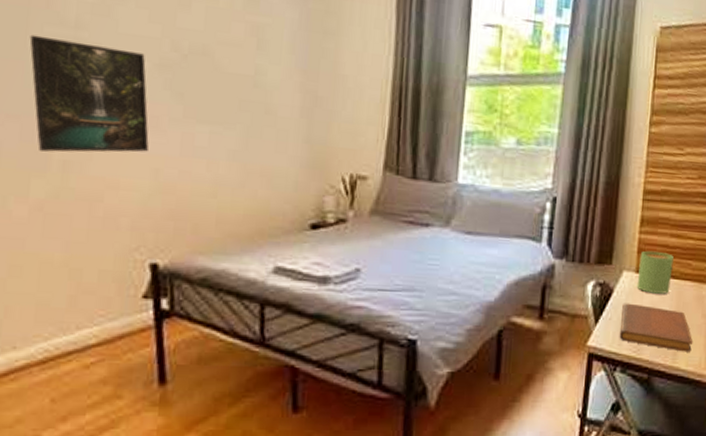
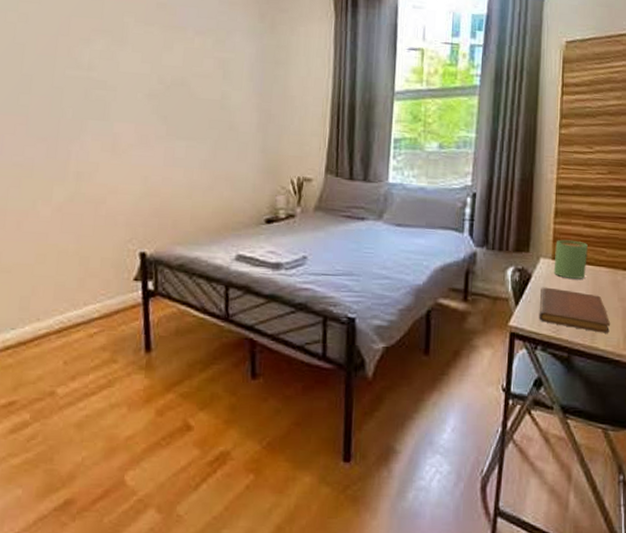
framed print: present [29,34,149,153] -> none [55,76,140,166]

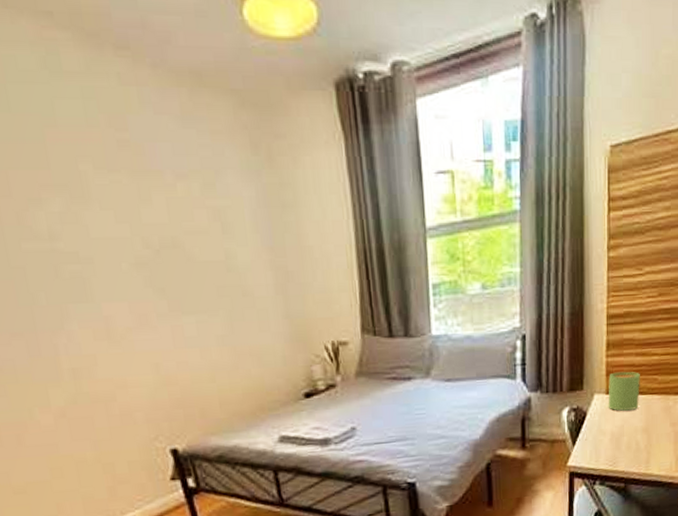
notebook: present [539,287,611,333] -> none [595,422,664,460]

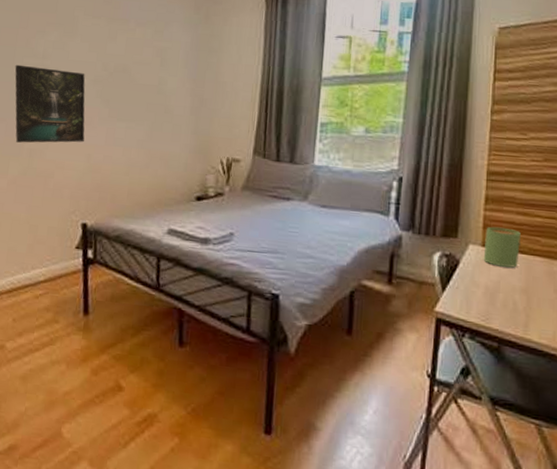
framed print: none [11,253,145,363] -> present [15,64,86,143]

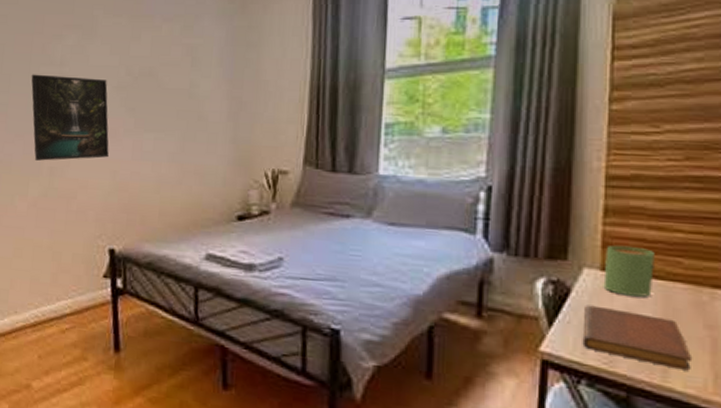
notebook: none [467,274,546,326] -> present [582,305,693,371]

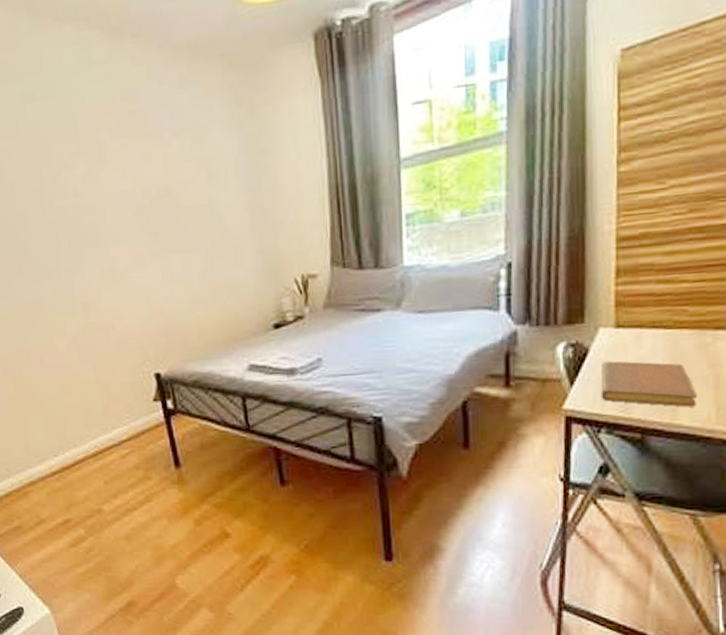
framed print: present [31,74,109,161] -> none [46,206,139,297]
mug: present [603,245,656,297] -> none [617,301,664,348]

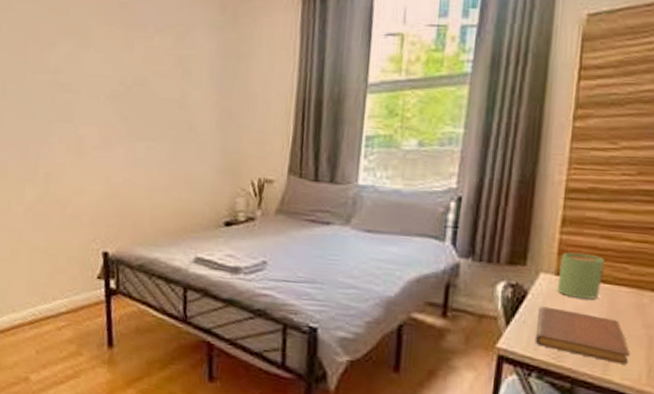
mug: none [617,301,664,348] -> present [556,252,605,300]

